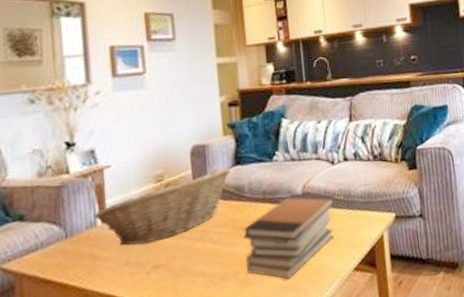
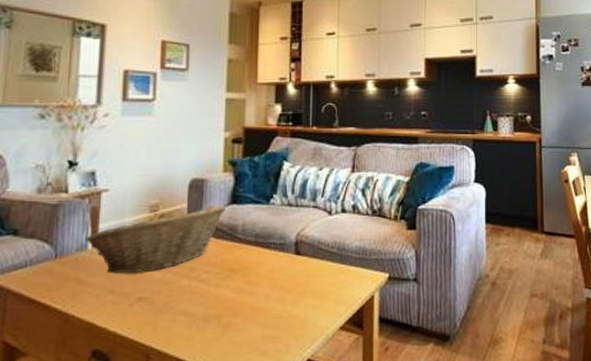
book stack: present [243,192,335,279] -> none [230,240,328,330]

